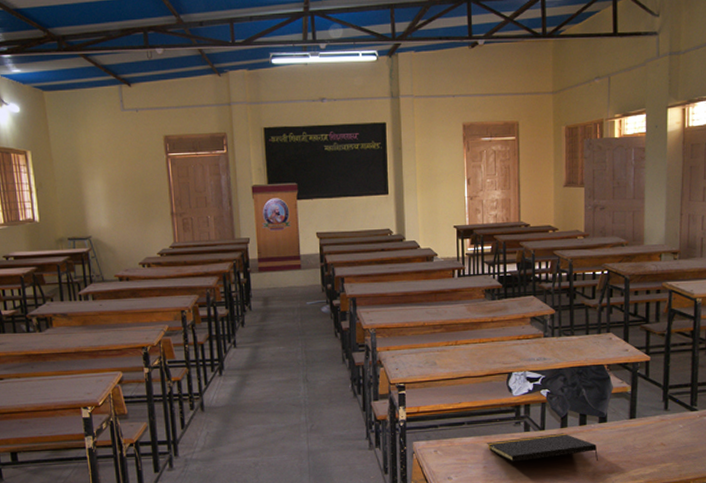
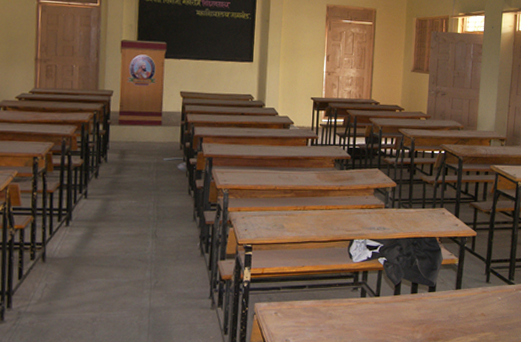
notepad: present [487,433,599,462] -> none [325,300,427,328]

